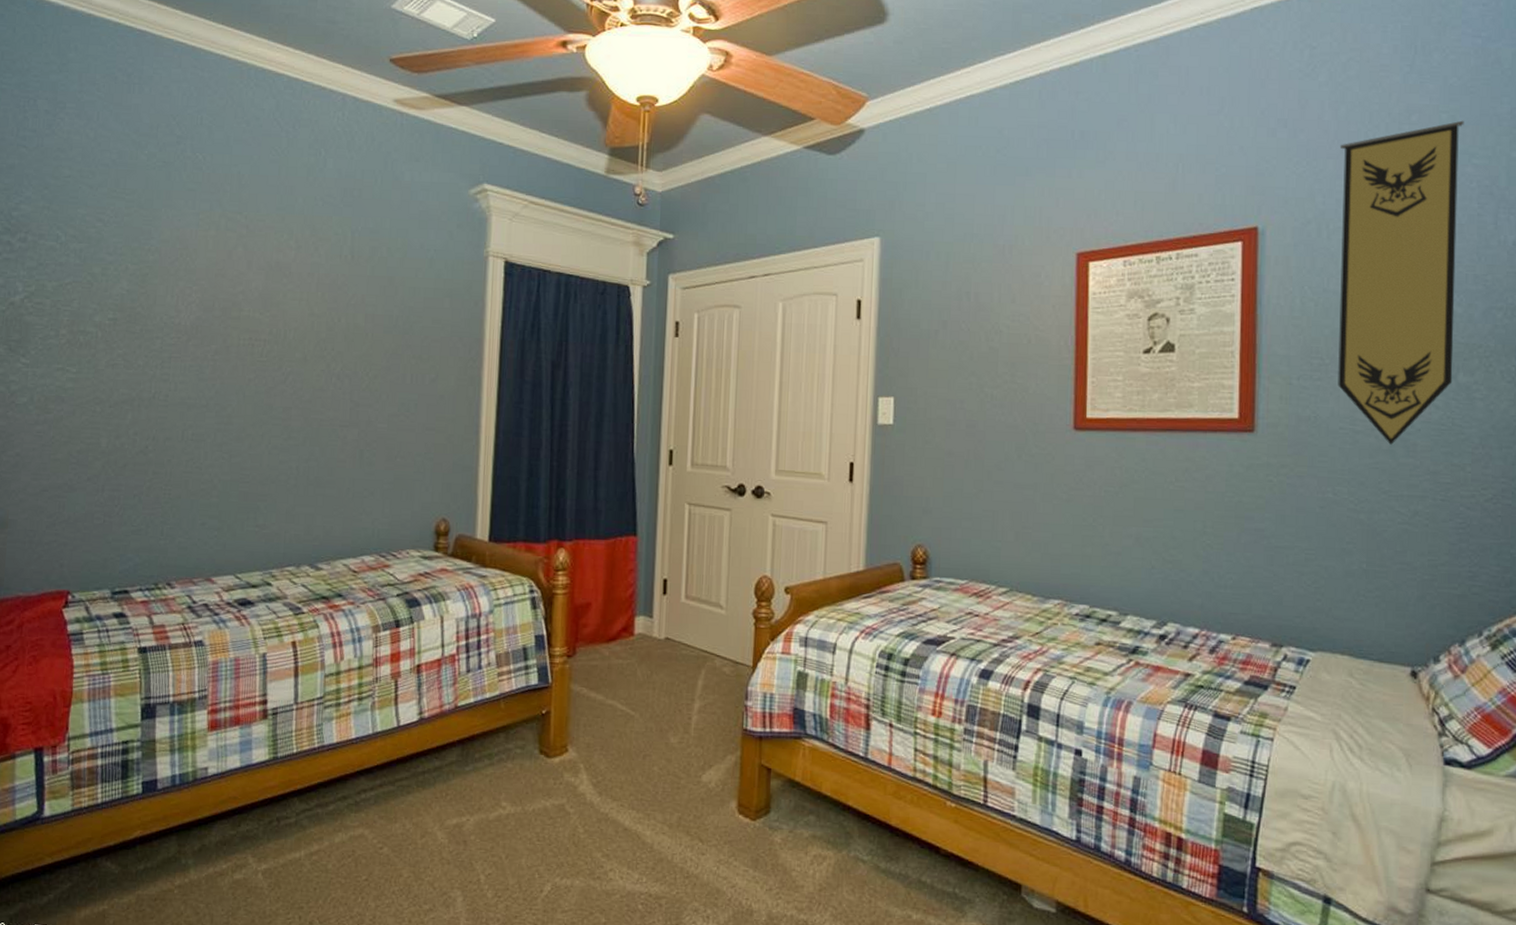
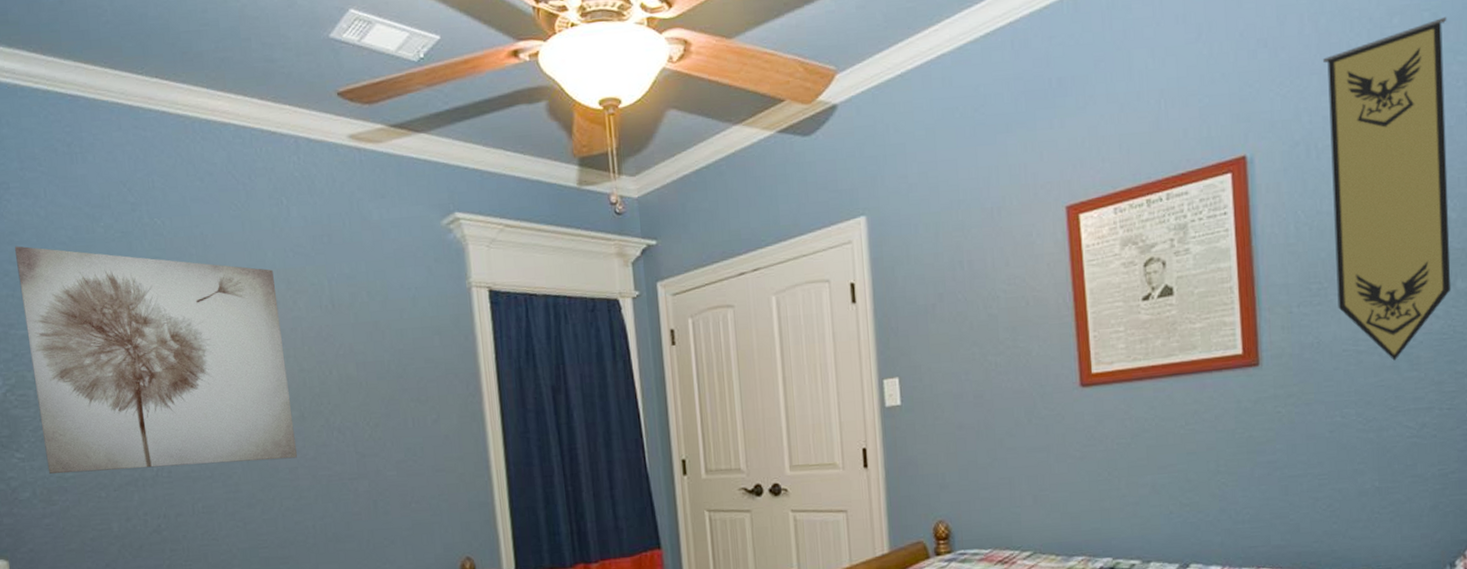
wall art: none [49,162,301,399] -> present [14,246,297,474]

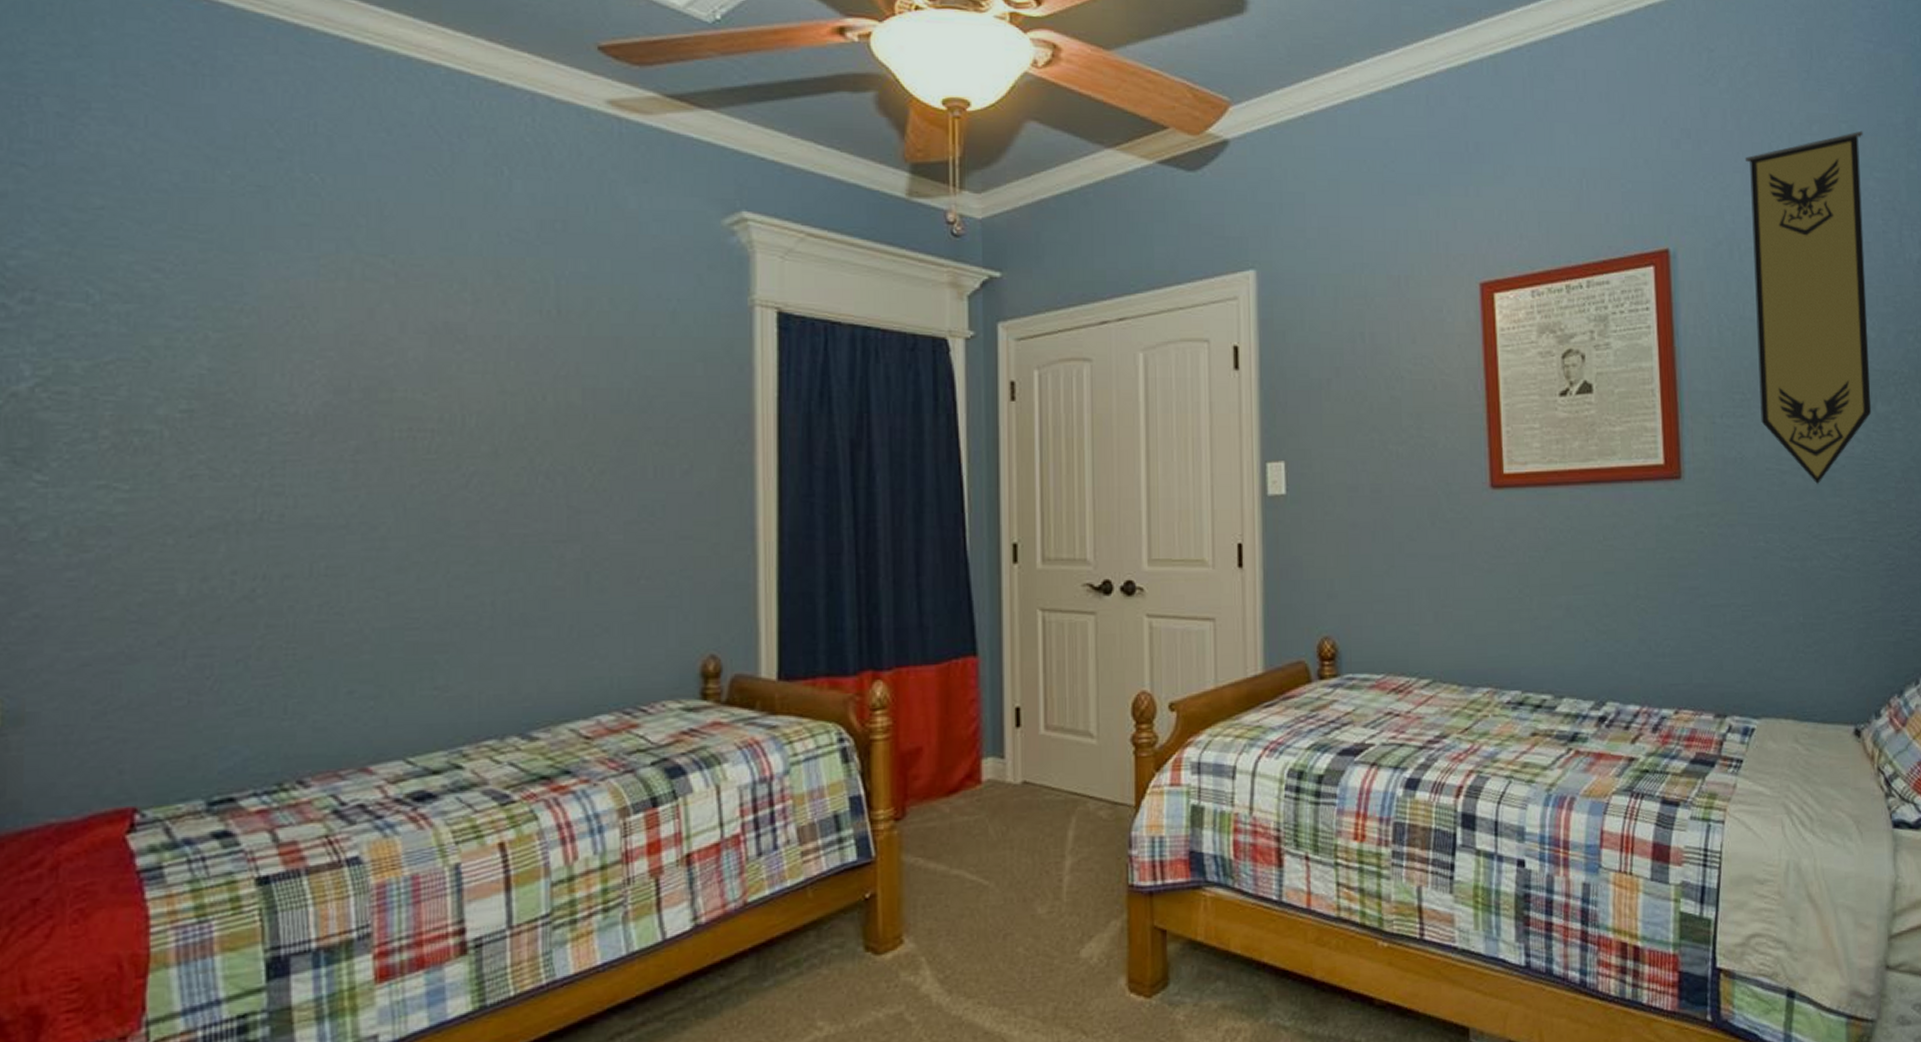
wall art: present [14,246,297,474] -> none [83,187,481,509]

